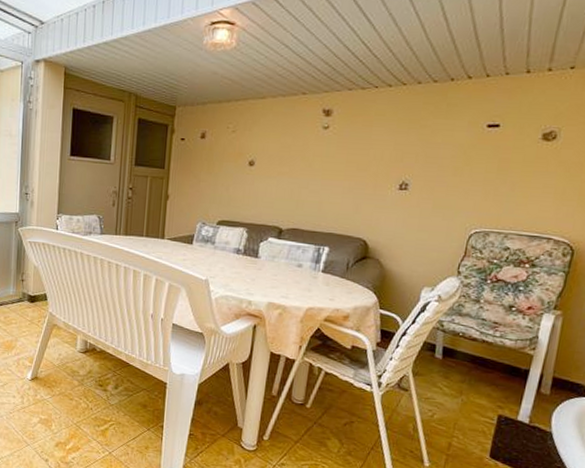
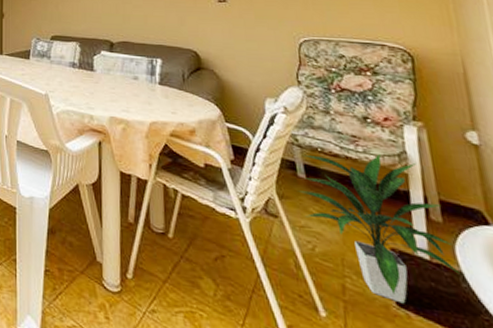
indoor plant: none [432,339,553,456] -> present [298,154,461,304]

